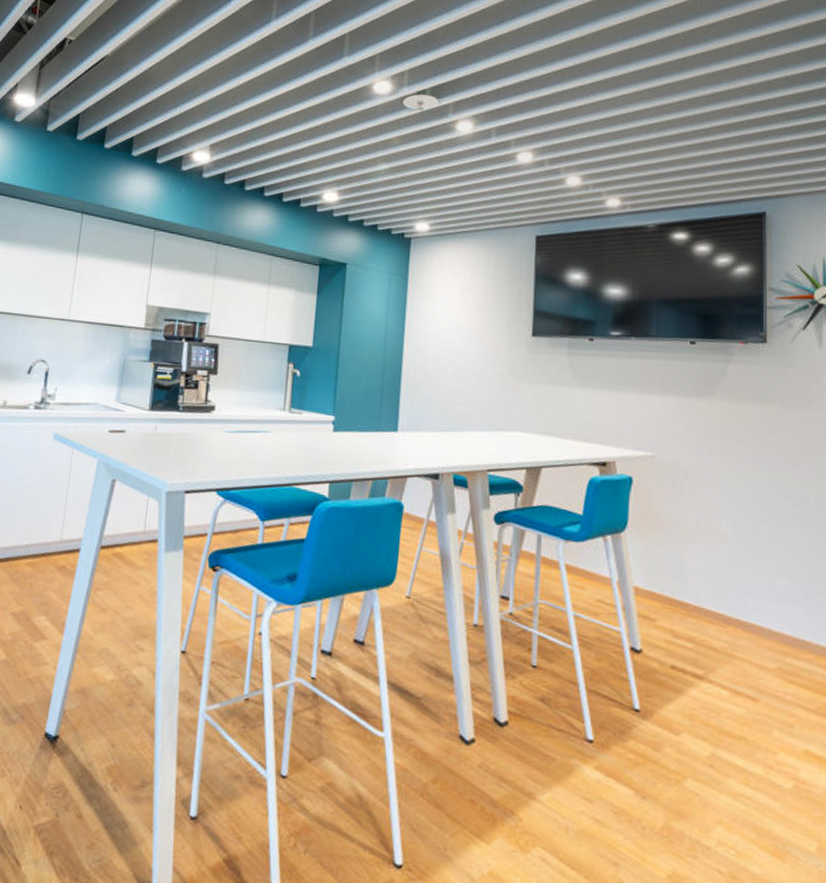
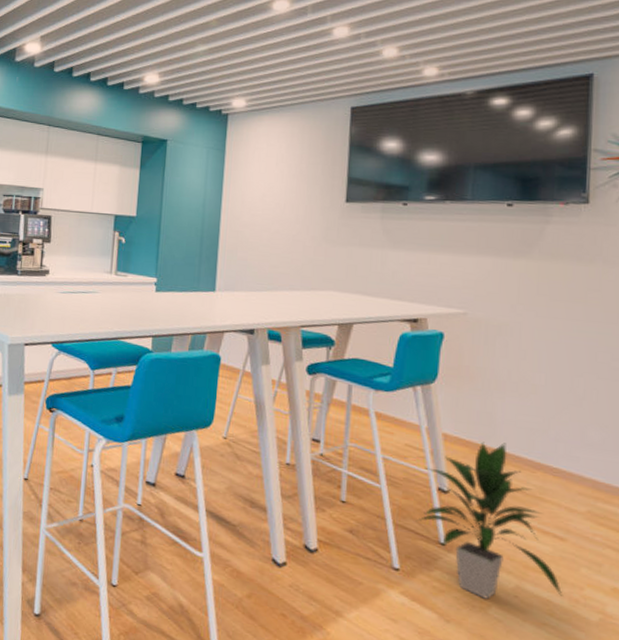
indoor plant: none [609,595,758,770] -> present [415,441,563,599]

